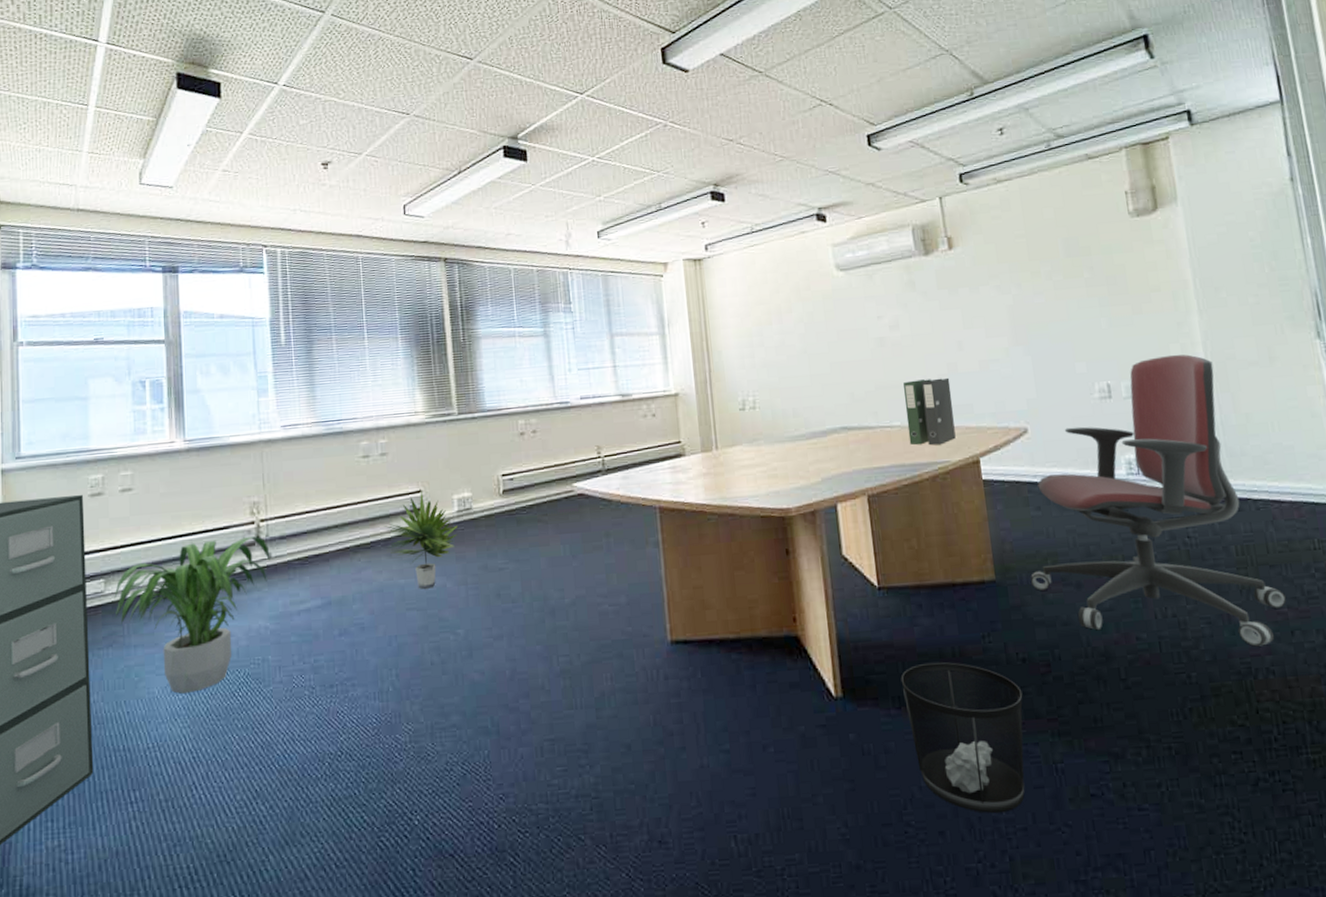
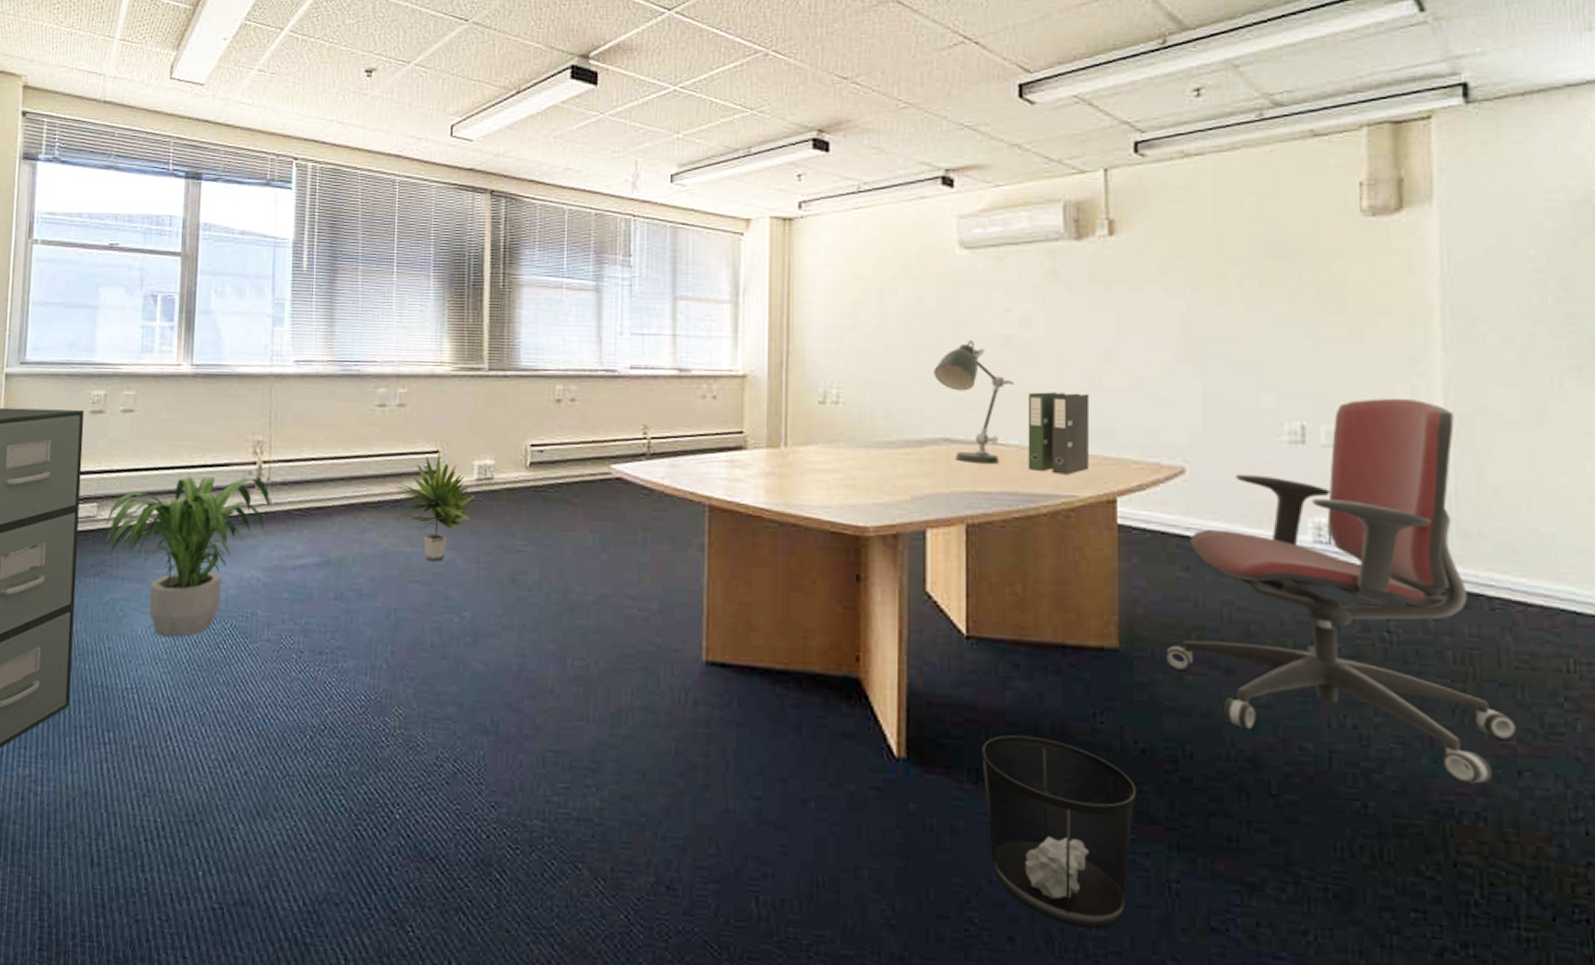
desk lamp: none [828,344,892,445] -> present [934,340,1015,465]

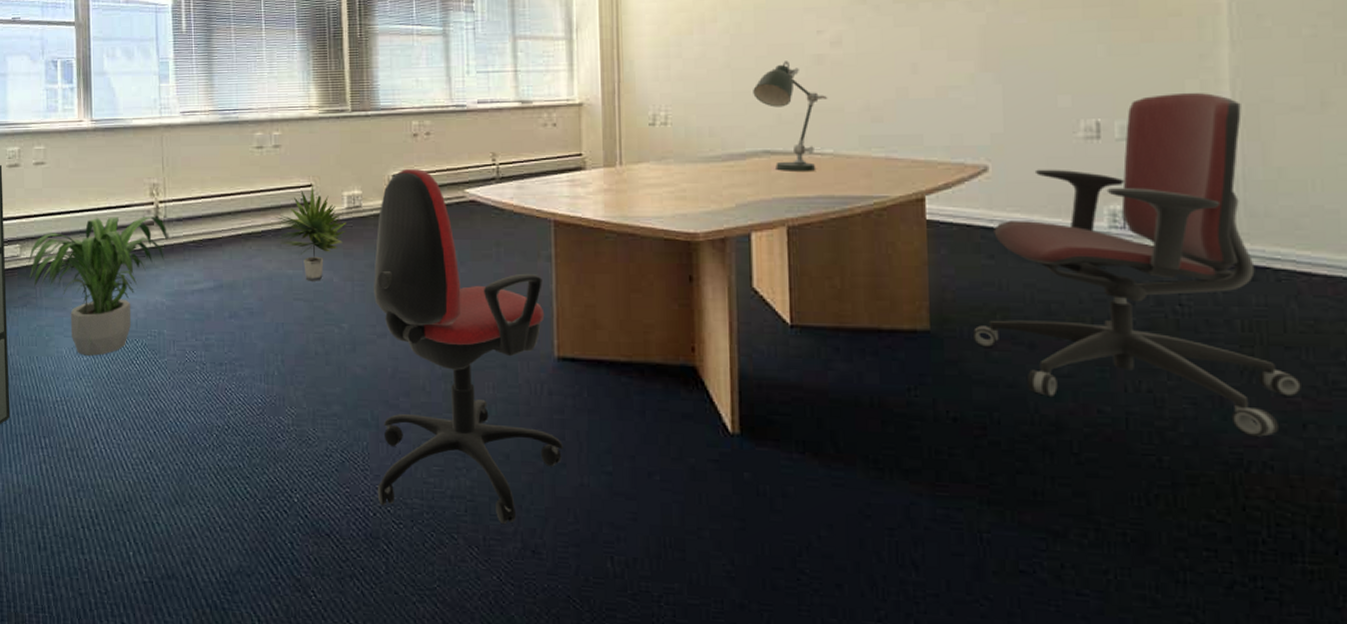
office chair: none [492,438,709,853] -> present [373,168,564,524]
waste bin: present [982,734,1137,929] -> none [807,409,949,575]
binder: present [1027,392,1090,475] -> none [840,103,899,178]

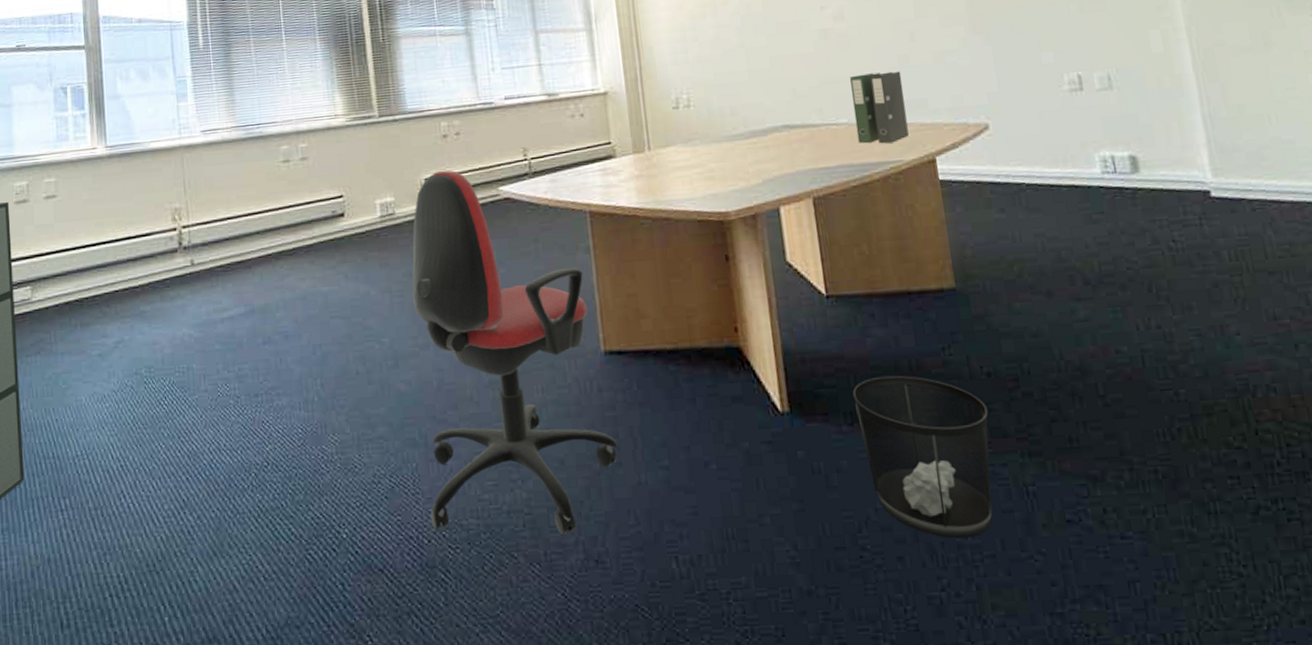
potted plant: present [28,217,168,356] -> none [41,243,193,401]
plant: present [275,186,346,281] -> none [306,197,381,297]
desk lamp: present [753,61,828,173] -> none [767,37,837,144]
waste bin: none [807,409,949,575] -> present [852,375,993,538]
binder: none [840,103,899,178] -> present [850,71,909,144]
office chair: present [972,92,1303,437] -> none [994,41,1289,362]

